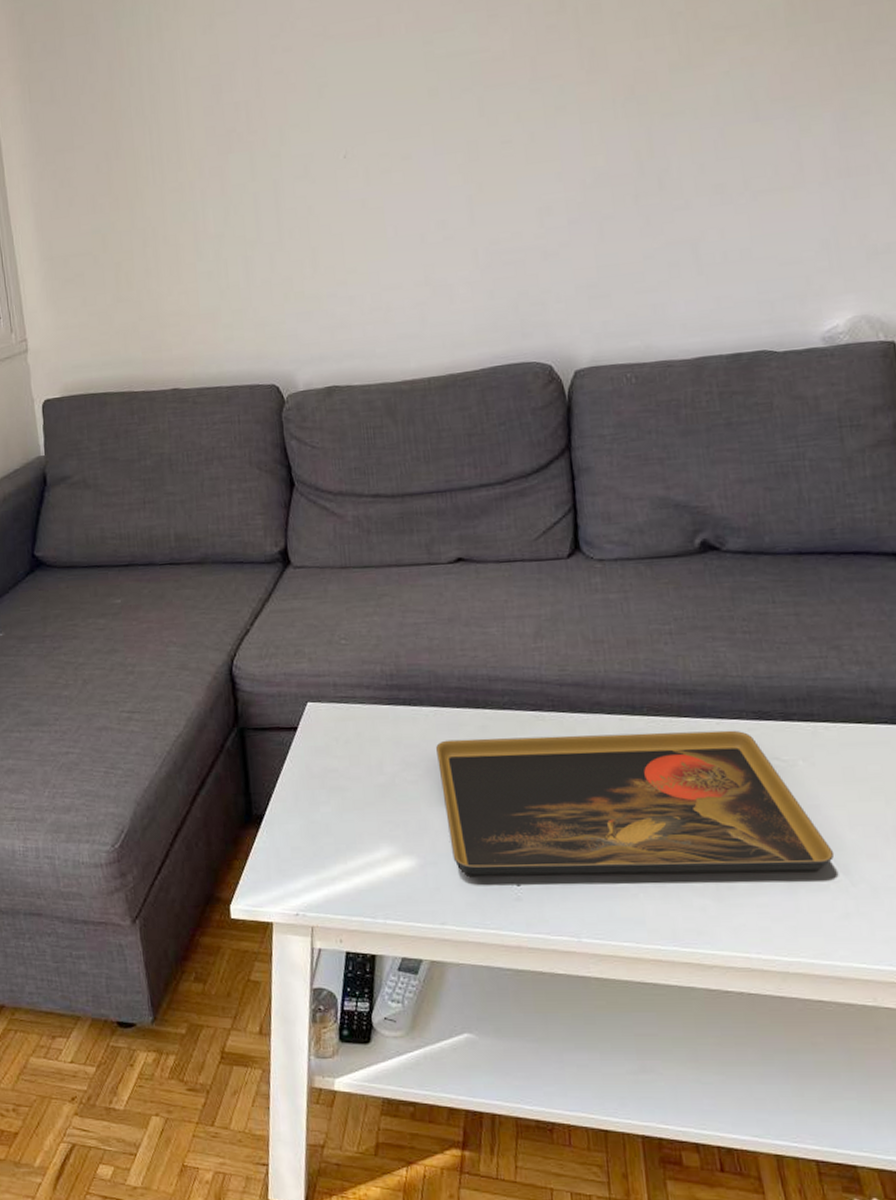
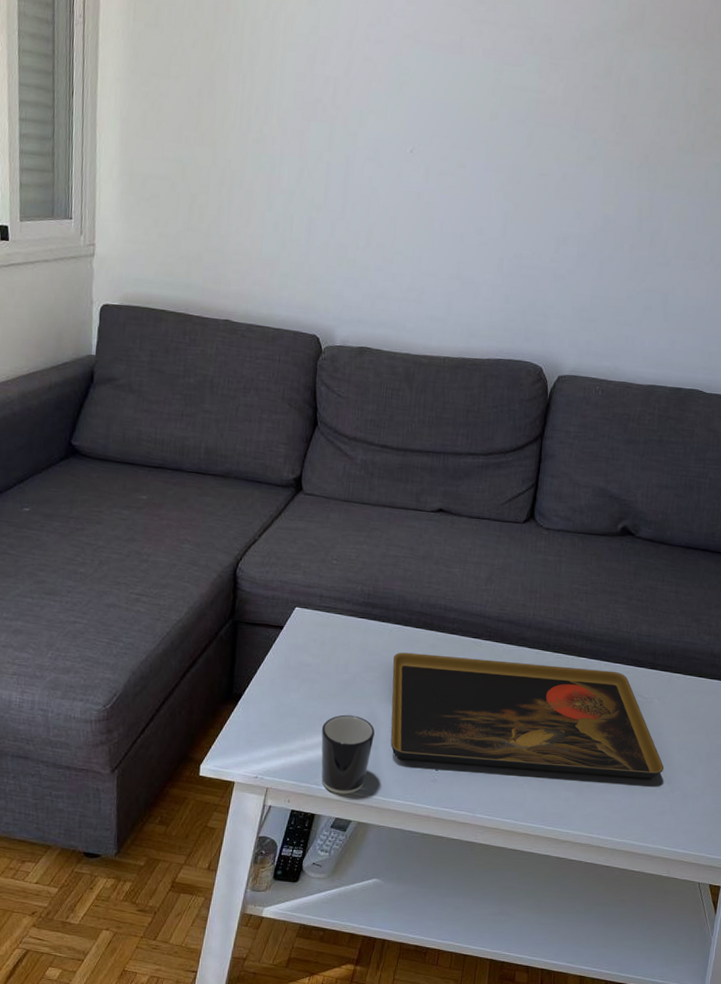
mug: none [364,826,431,927] -> present [321,714,375,795]

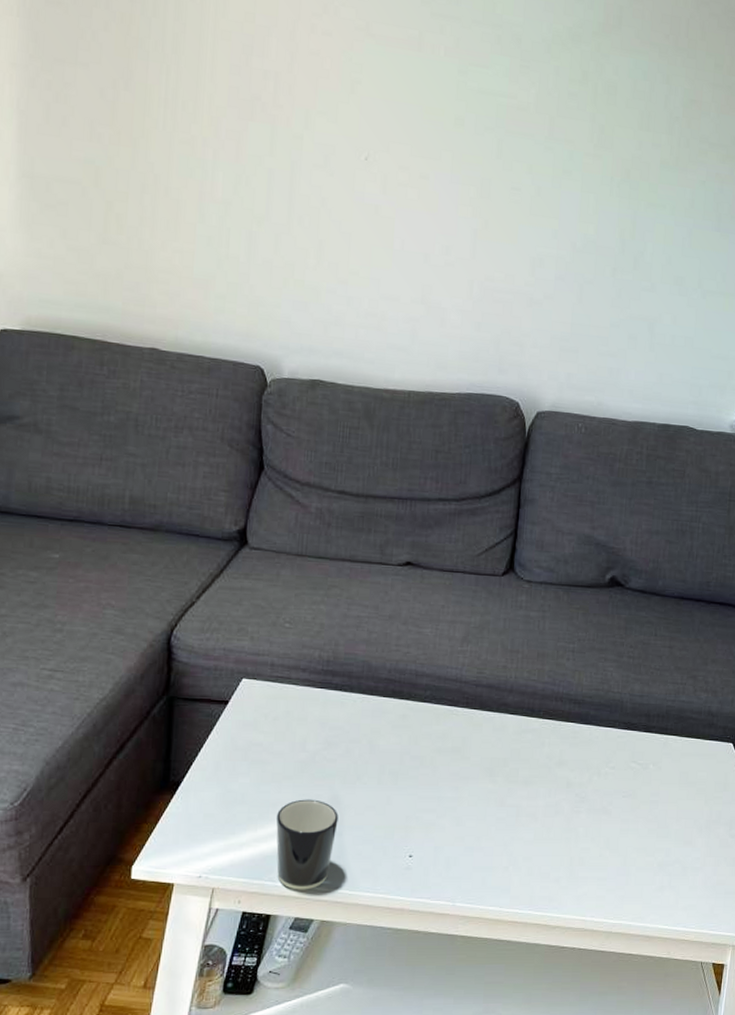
decorative tray: present [390,652,665,781] -> none [357,725,662,855]

